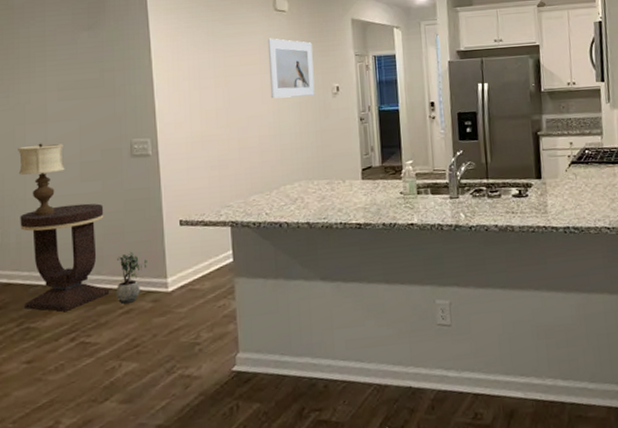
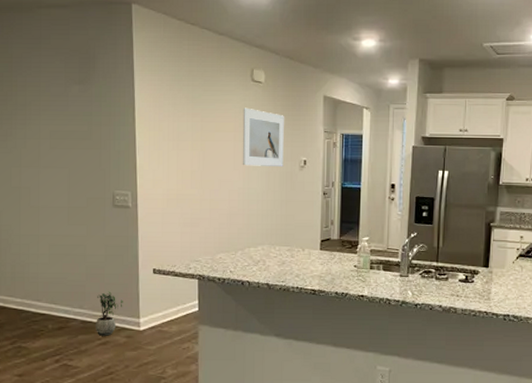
table lamp: present [18,143,65,216] -> none [14,186,55,251]
side table: present [20,203,110,312] -> none [14,244,90,336]

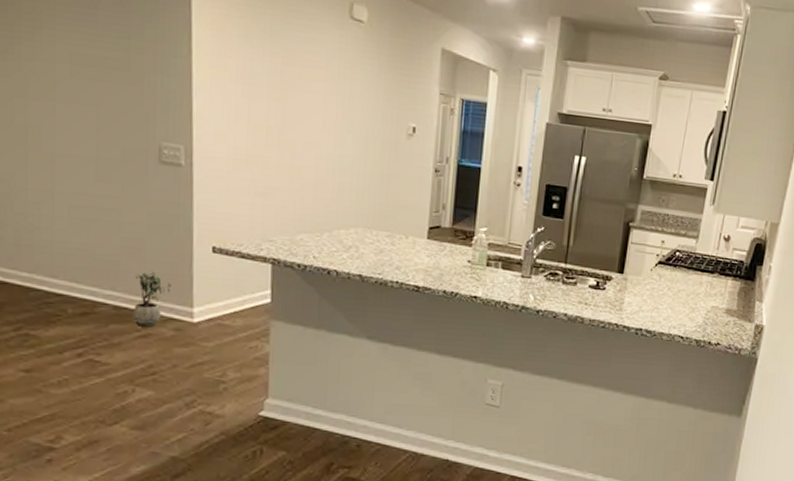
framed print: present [242,107,284,168] -> none [333,52,390,134]

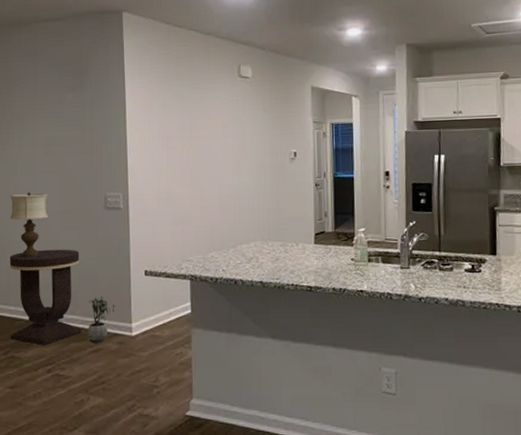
table lamp: none [18,125,77,213] -> present [10,192,49,257]
side table: none [19,204,126,324] -> present [9,249,82,345]

